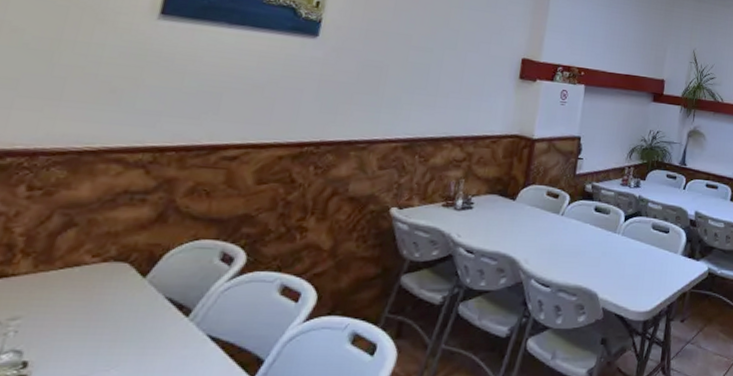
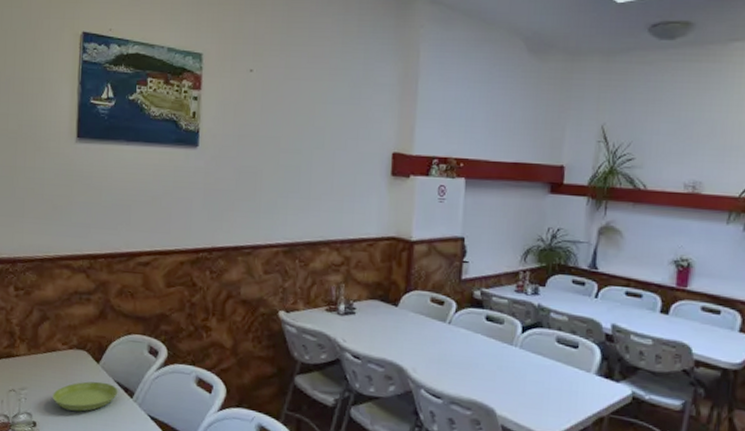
saucer: none [63,300,169,341] -> present [53,381,118,412]

